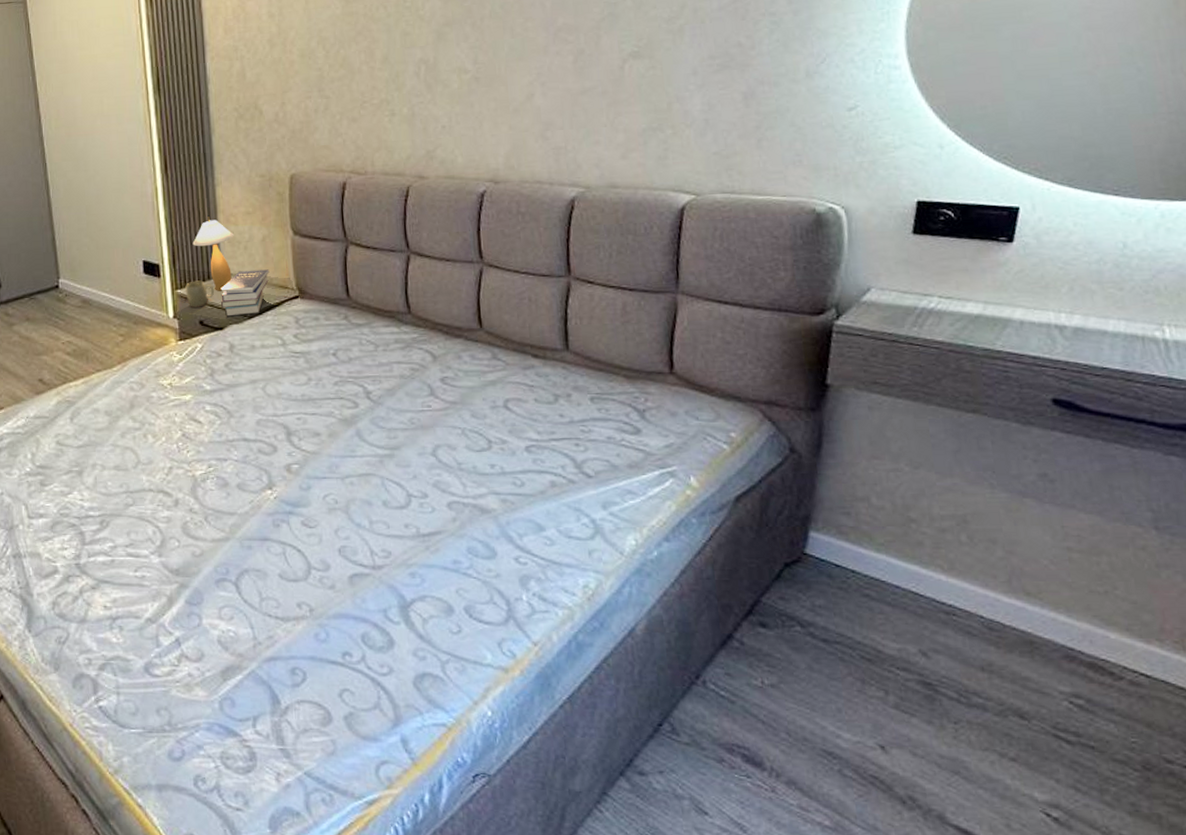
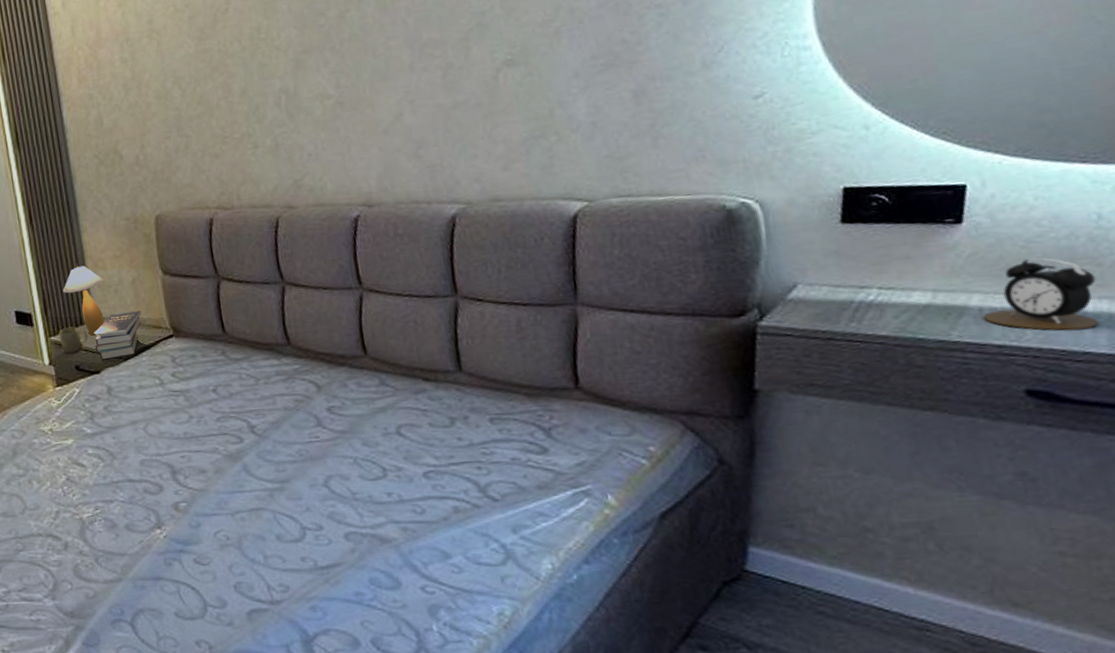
alarm clock: none [1023,278,1117,347] -> present [983,257,1098,331]

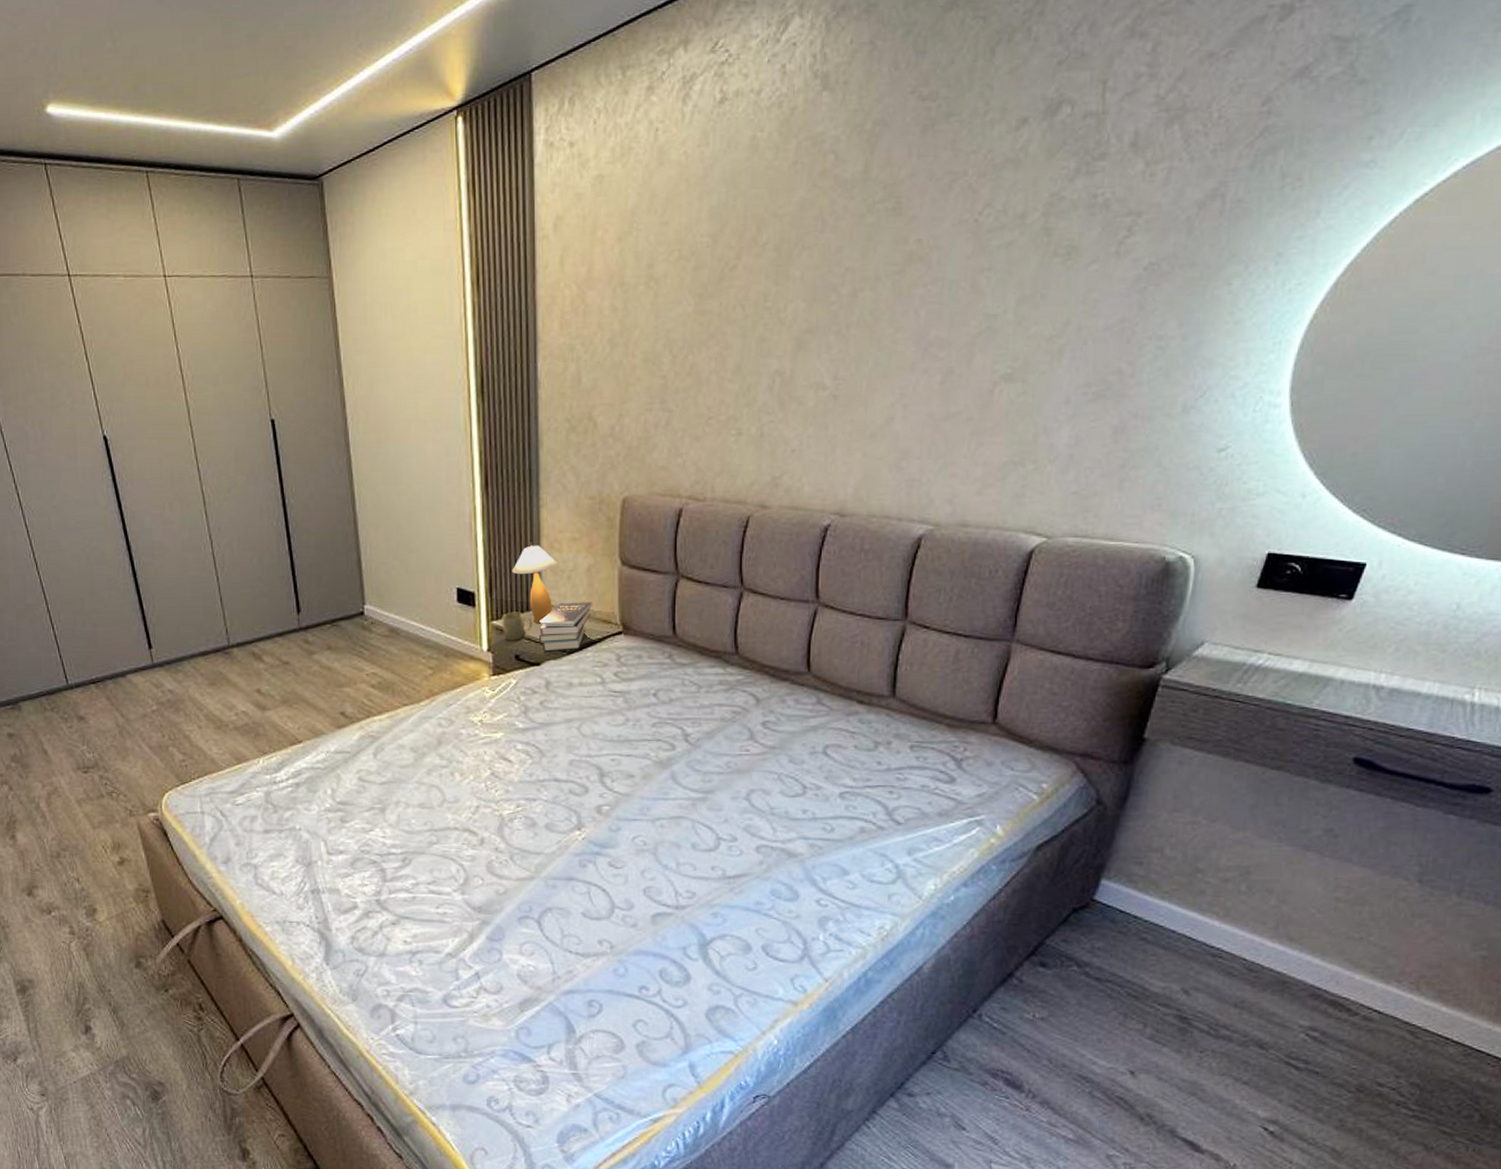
alarm clock: present [983,257,1098,331] -> none [1342,639,1438,709]

